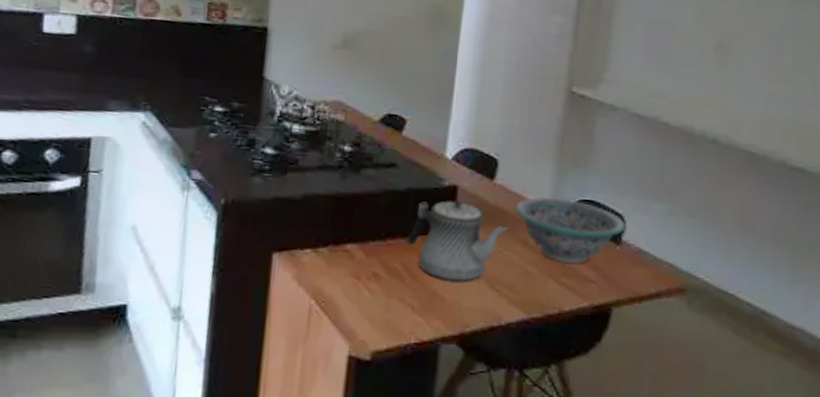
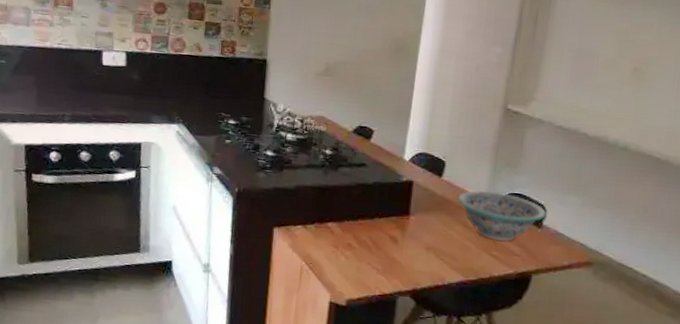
teapot: present [406,201,509,282] -> none [373,192,452,252]

